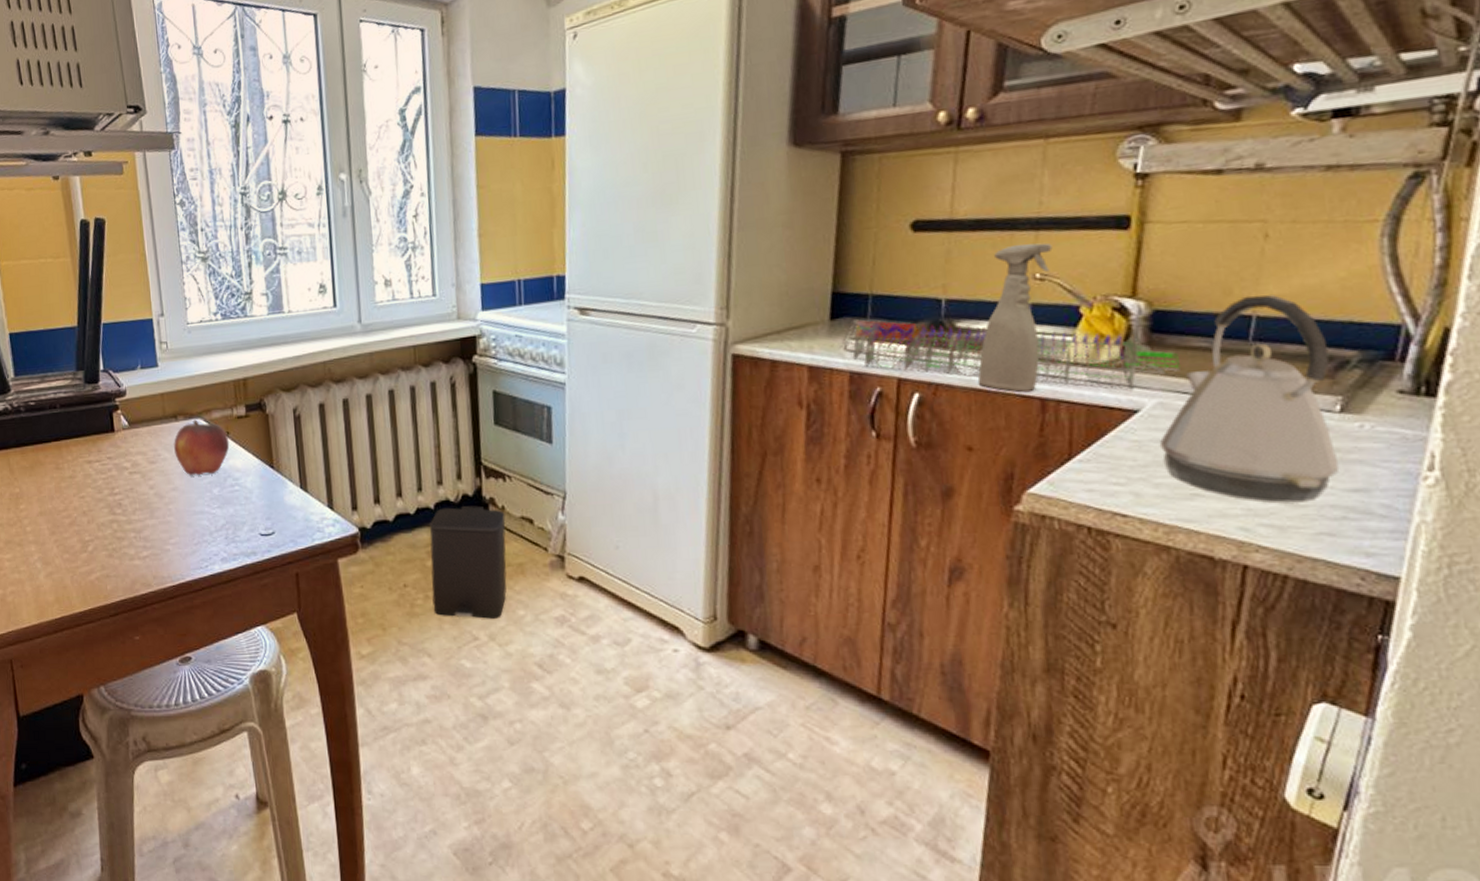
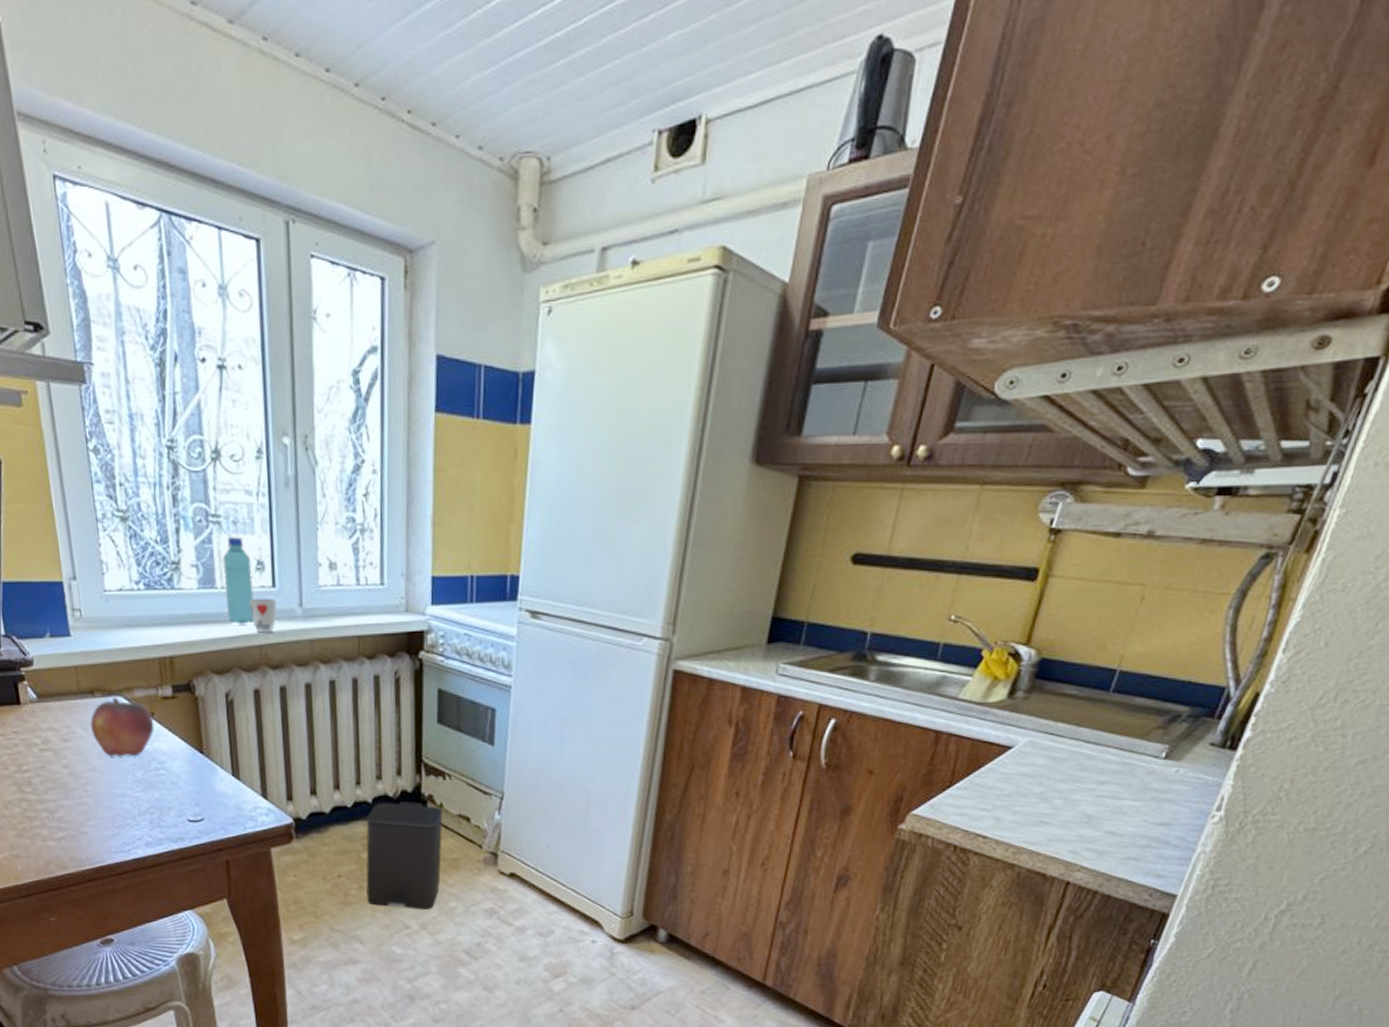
water bottle: none [289,265,318,344] -> present [222,537,254,625]
cup: none [313,317,339,350] -> present [249,598,277,633]
dish rack: present [840,319,1180,390] -> none [772,645,1053,728]
spray bottle: present [977,243,1053,393] -> none [886,585,970,725]
kettle: present [1159,295,1340,504] -> none [1022,651,1168,832]

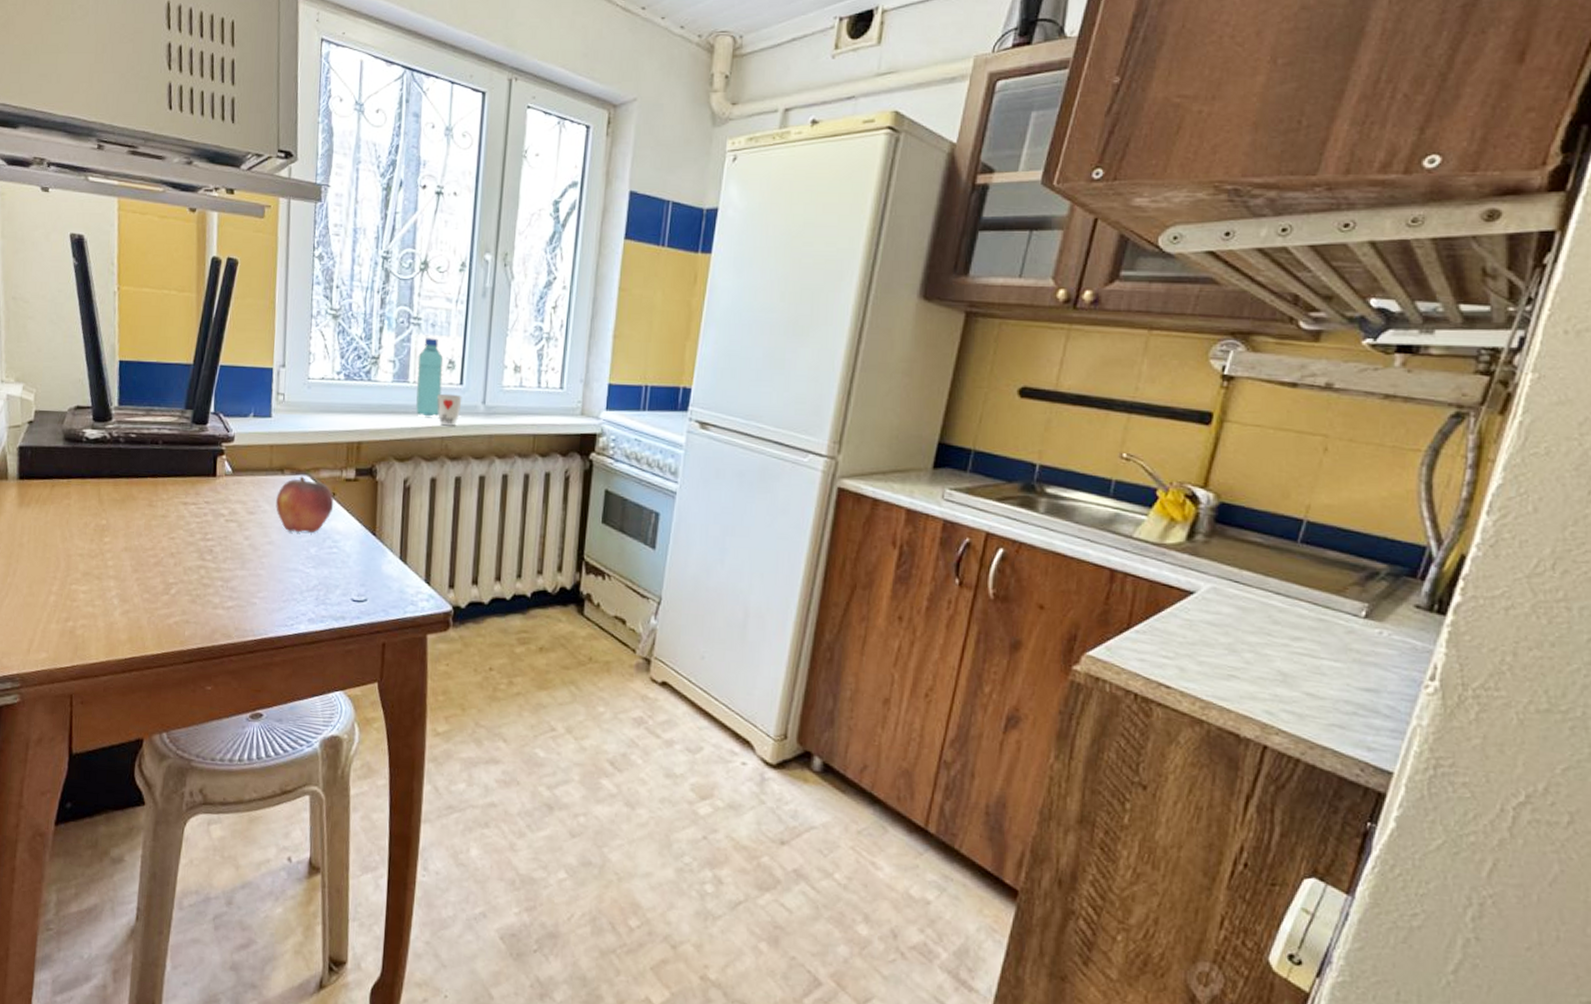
pedal bin: present [366,802,443,909] -> none [515,597,600,712]

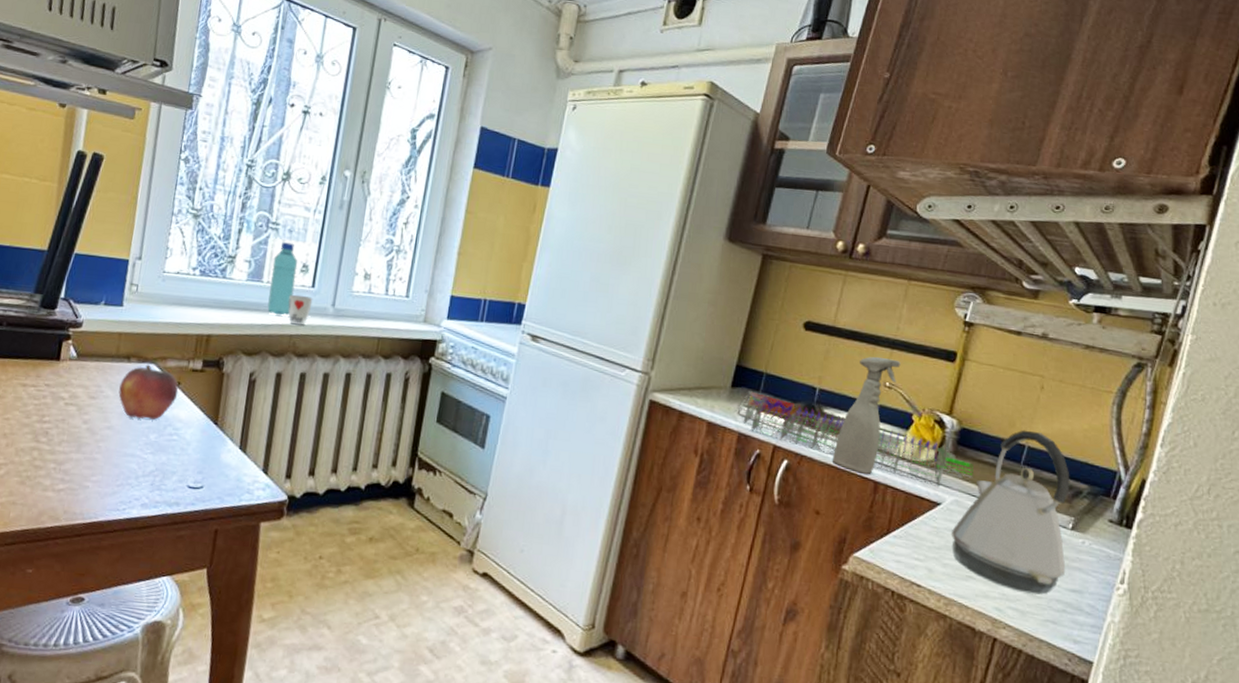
dish rack: none [938,471,1236,572] -> present [735,391,973,487]
spray bottle: none [1057,423,1141,562] -> present [832,356,901,475]
kettle: none [1207,501,1363,696] -> present [950,430,1070,595]

